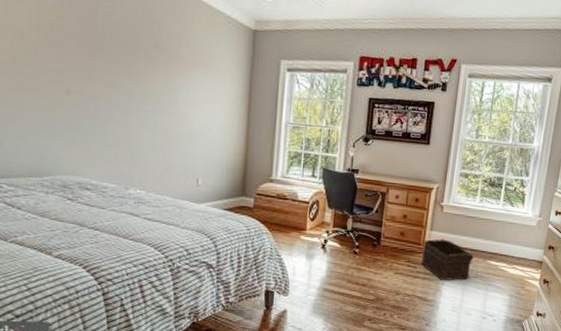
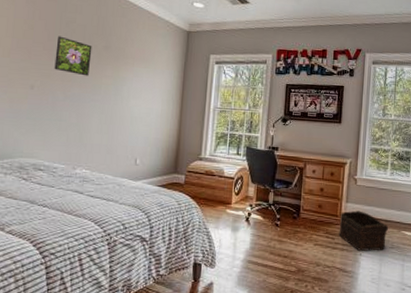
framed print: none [93,30,138,81] -> present [54,36,92,76]

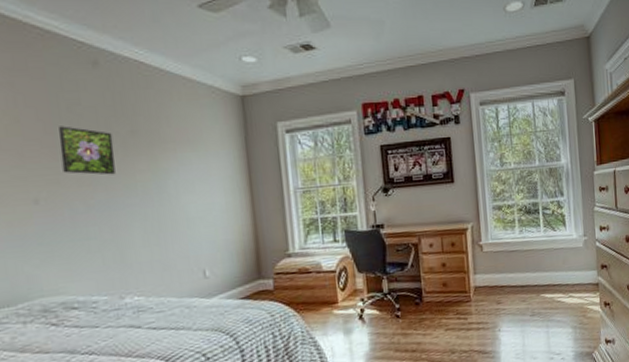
basket: present [338,210,389,251] -> none [469,281,527,327]

